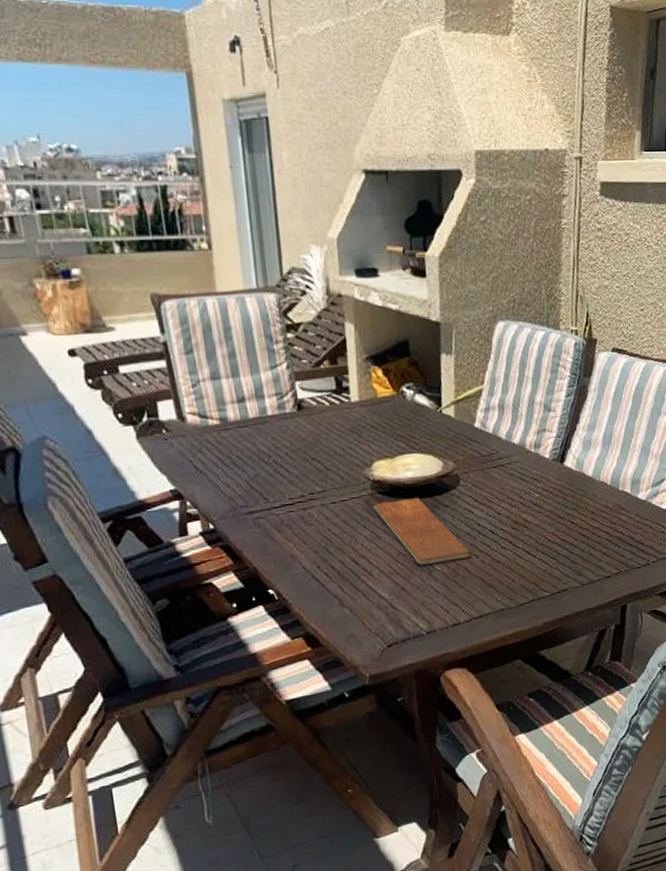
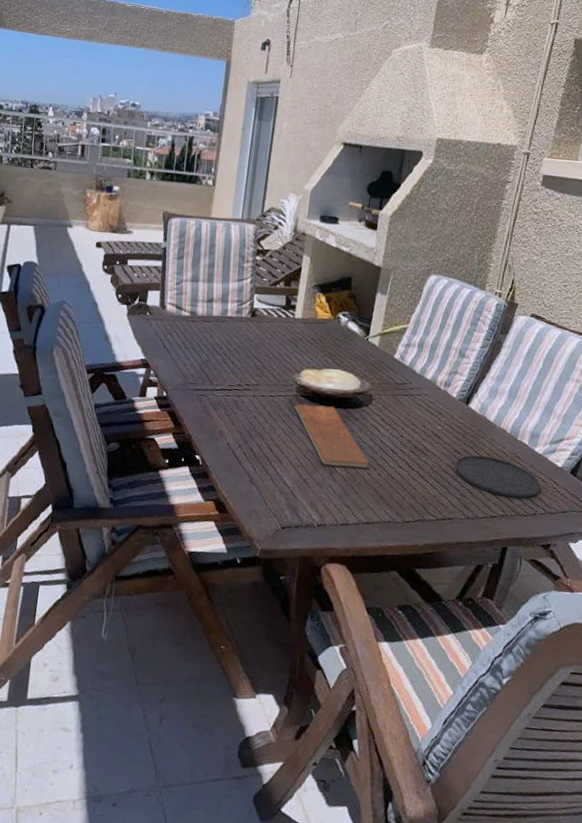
plate: none [560,514,649,554] -> present [455,455,541,499]

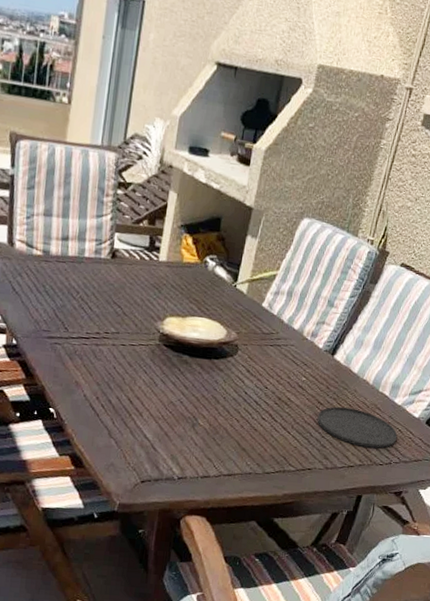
chopping board: present [295,404,370,468] -> none [157,354,233,420]

